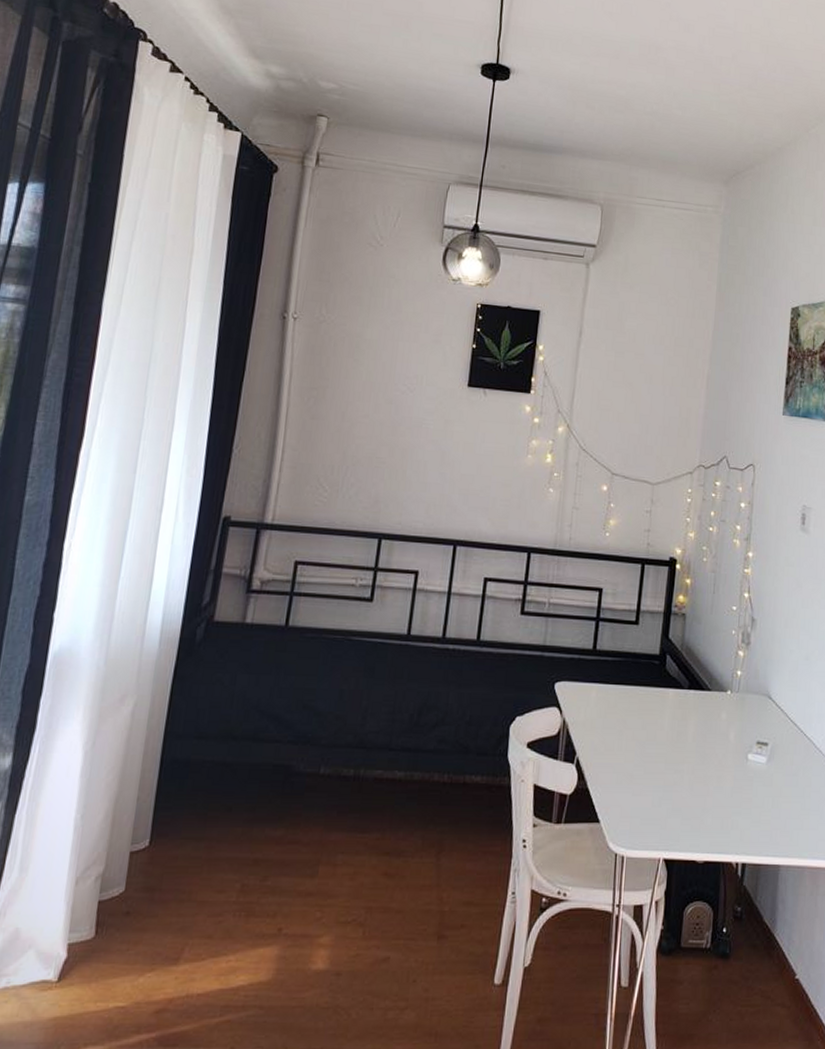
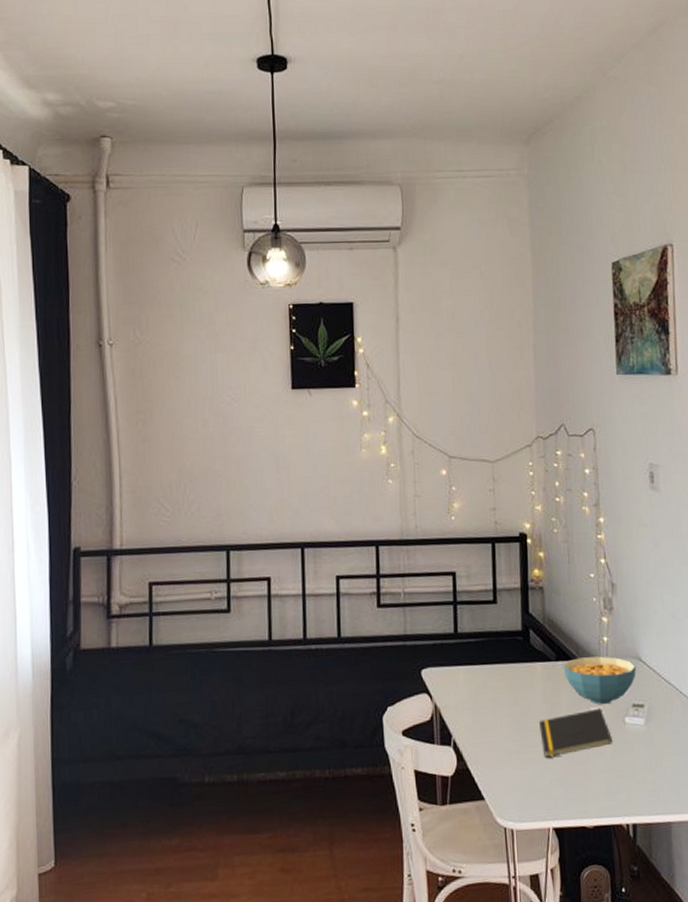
notepad: none [663,741,734,786] -> present [538,708,613,757]
cereal bowl: none [694,689,765,738] -> present [563,656,636,704]

